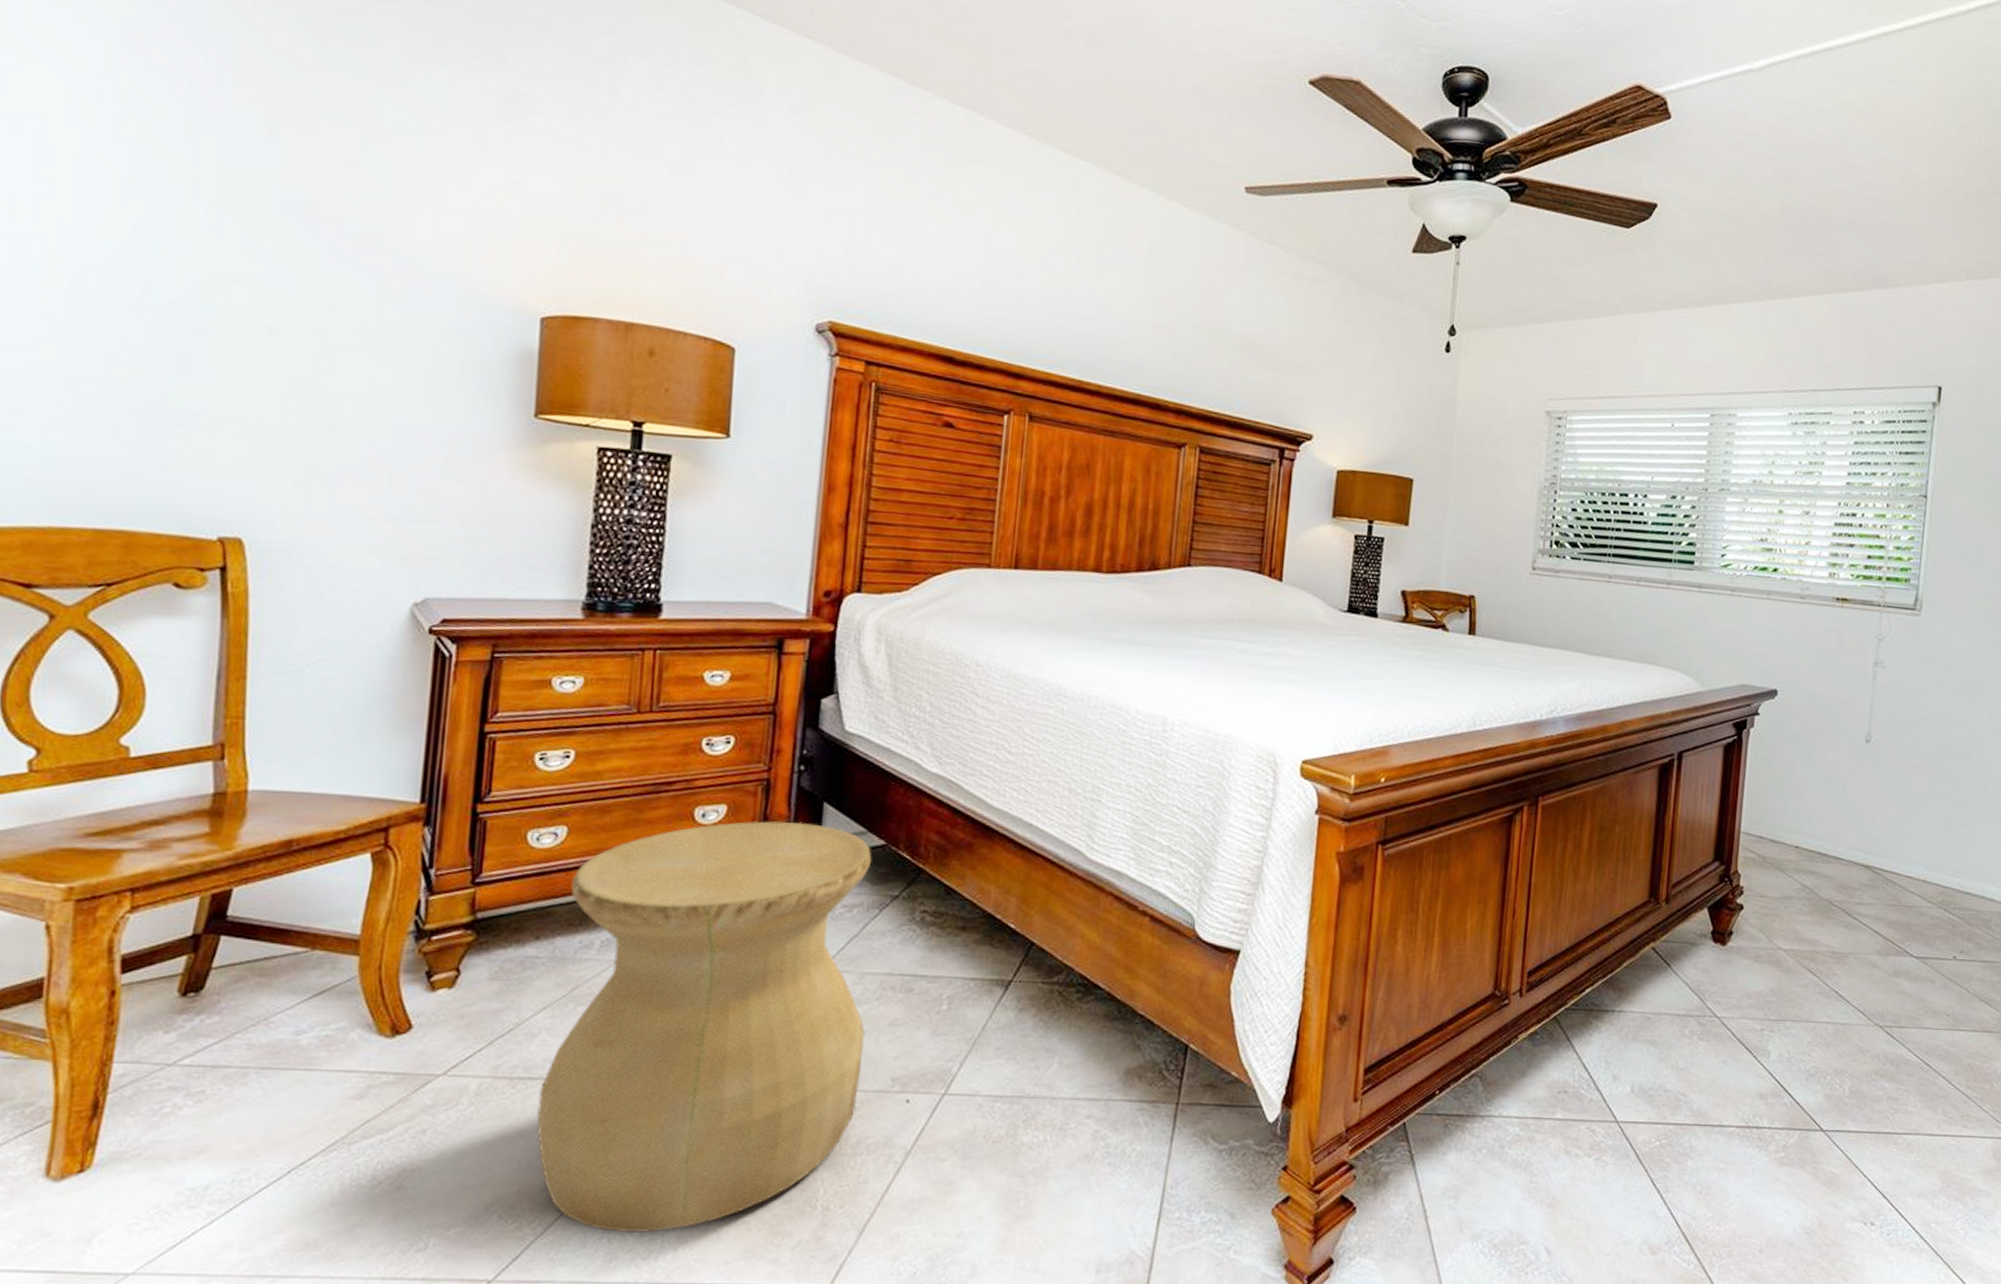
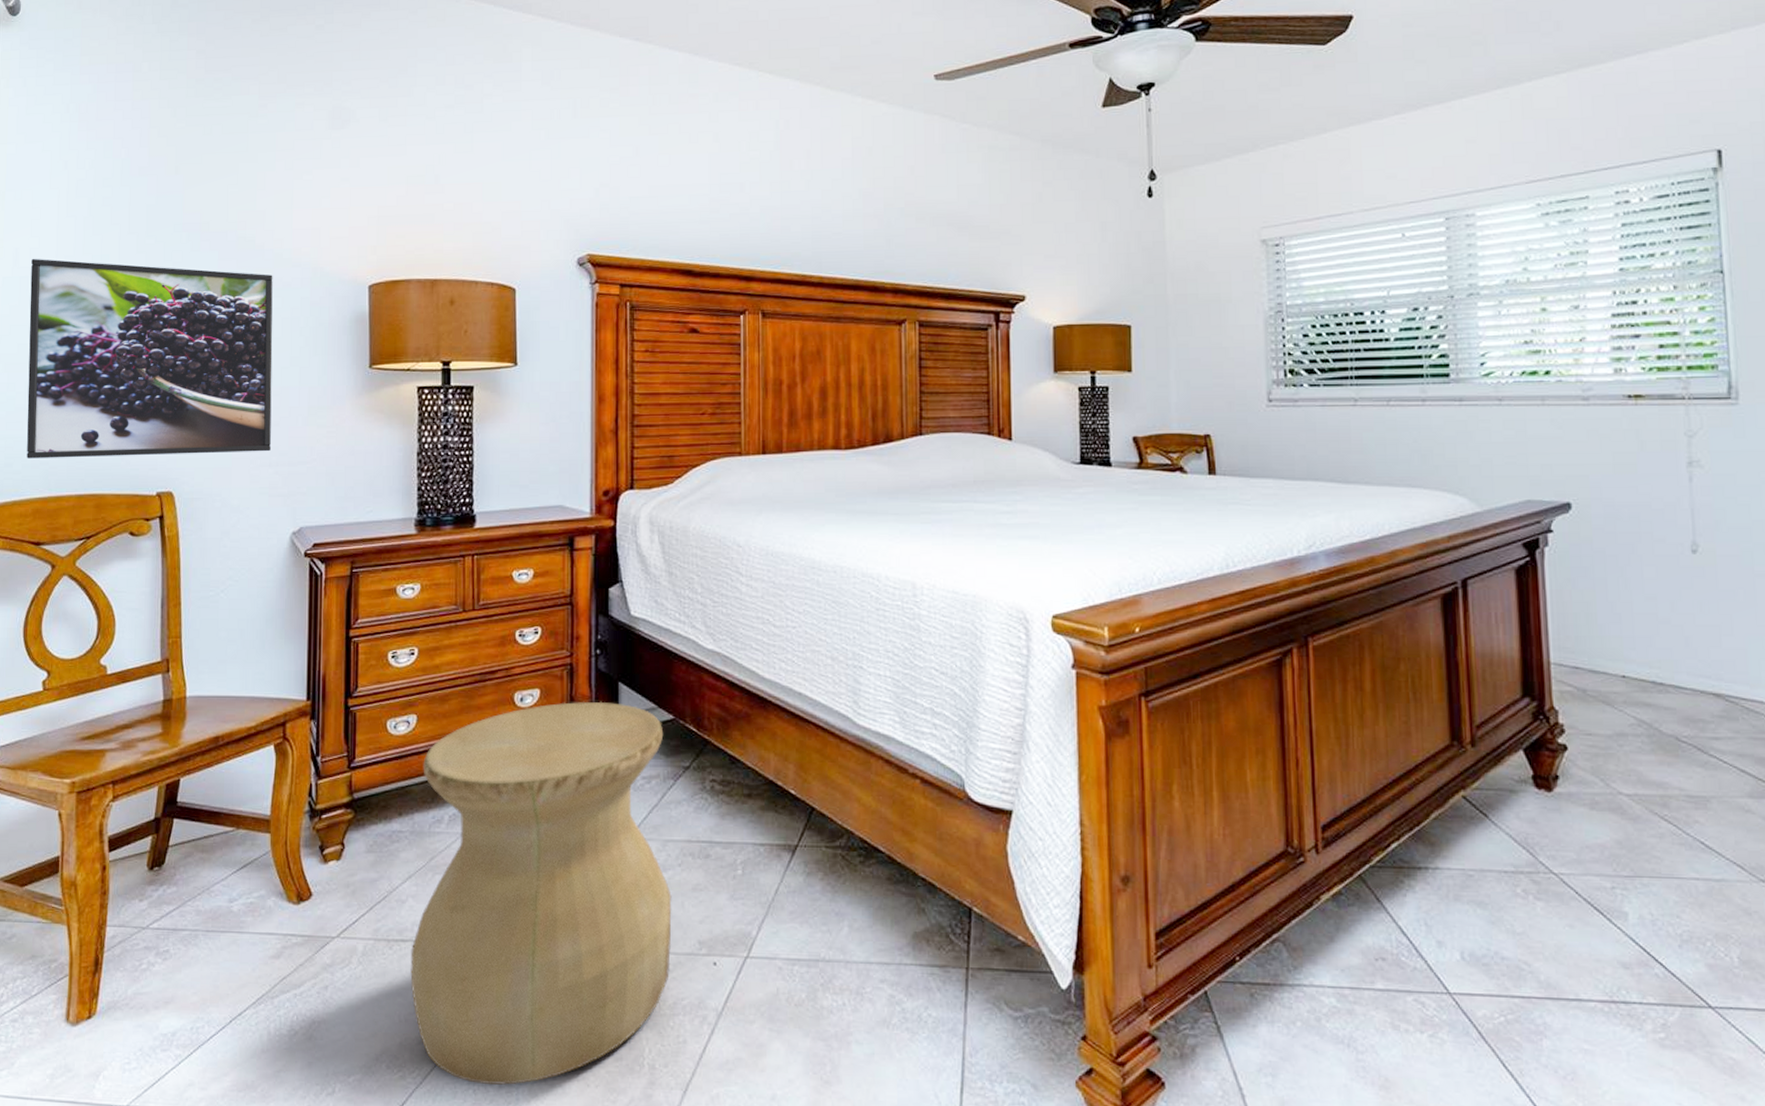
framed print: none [15,211,407,503] -> present [27,258,273,459]

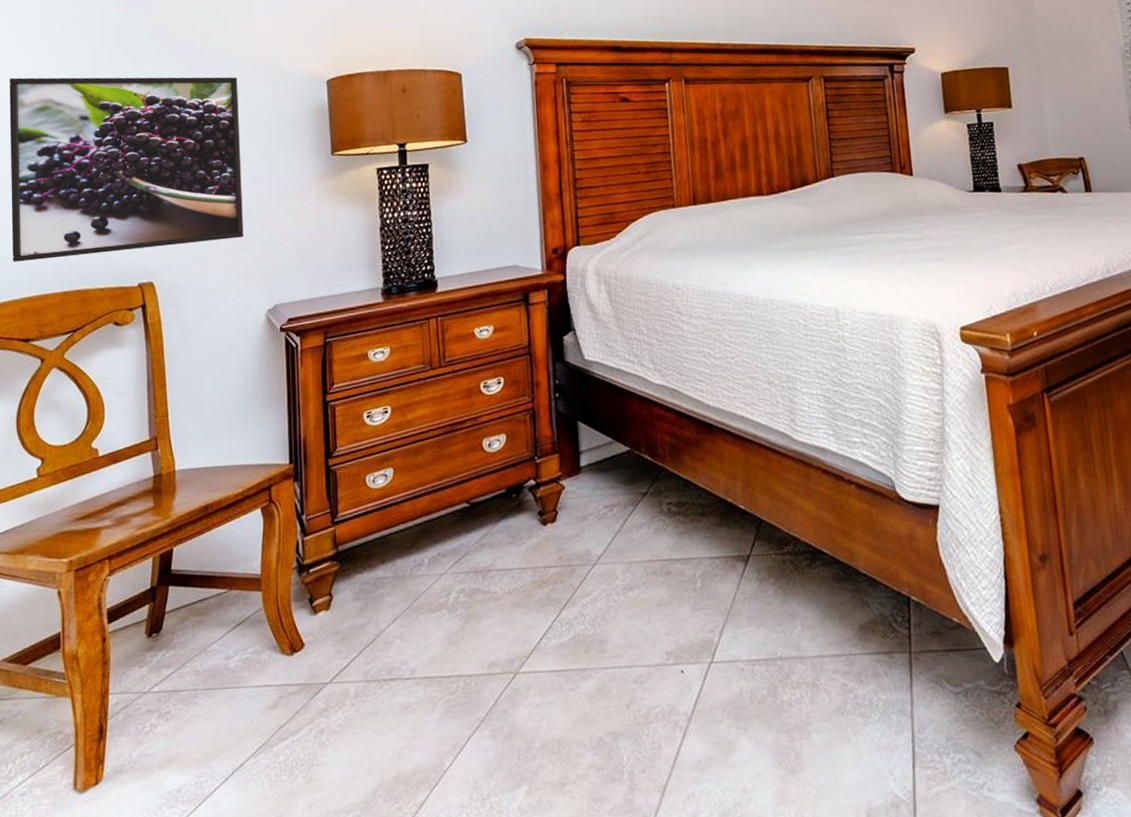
side table: present [410,701,672,1086] -> none [400,440,642,807]

